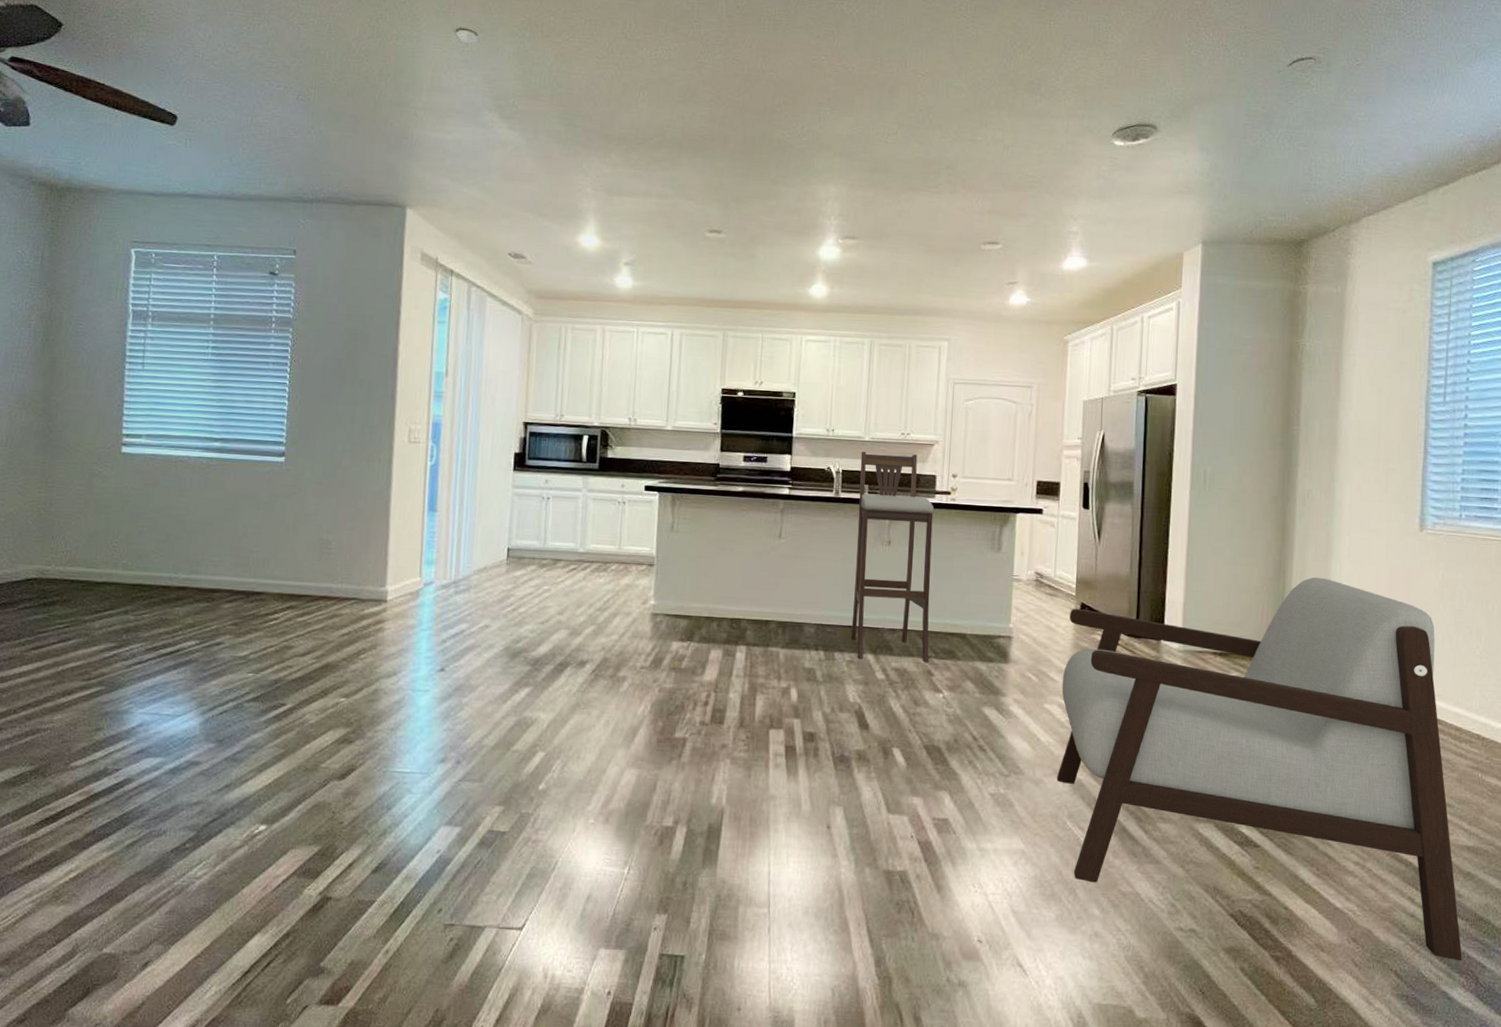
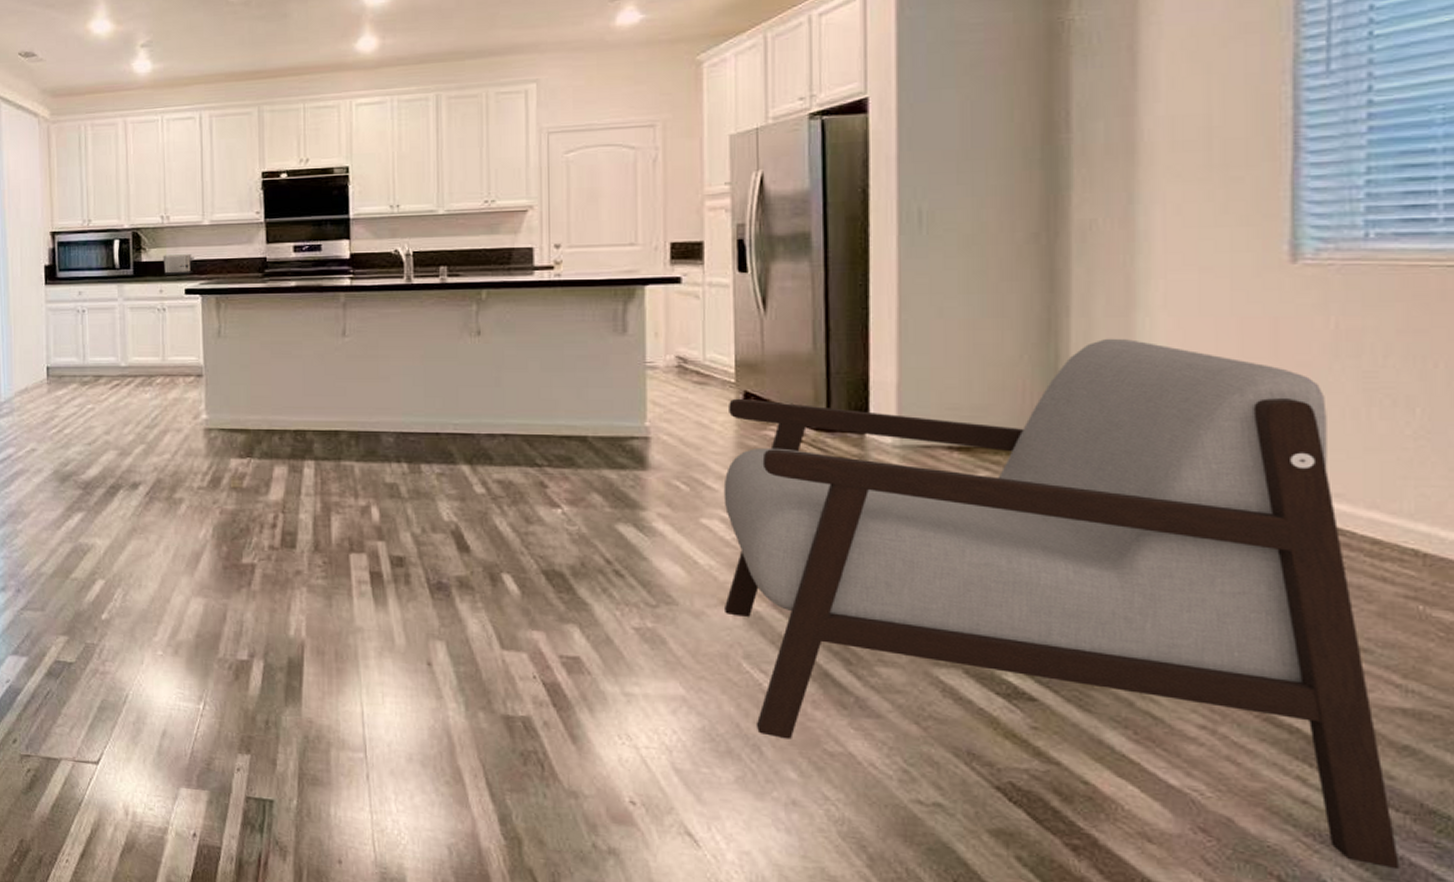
toaster: none [626,453,656,473] -> present [163,254,194,275]
bar stool: present [851,451,934,663] -> none [435,225,540,473]

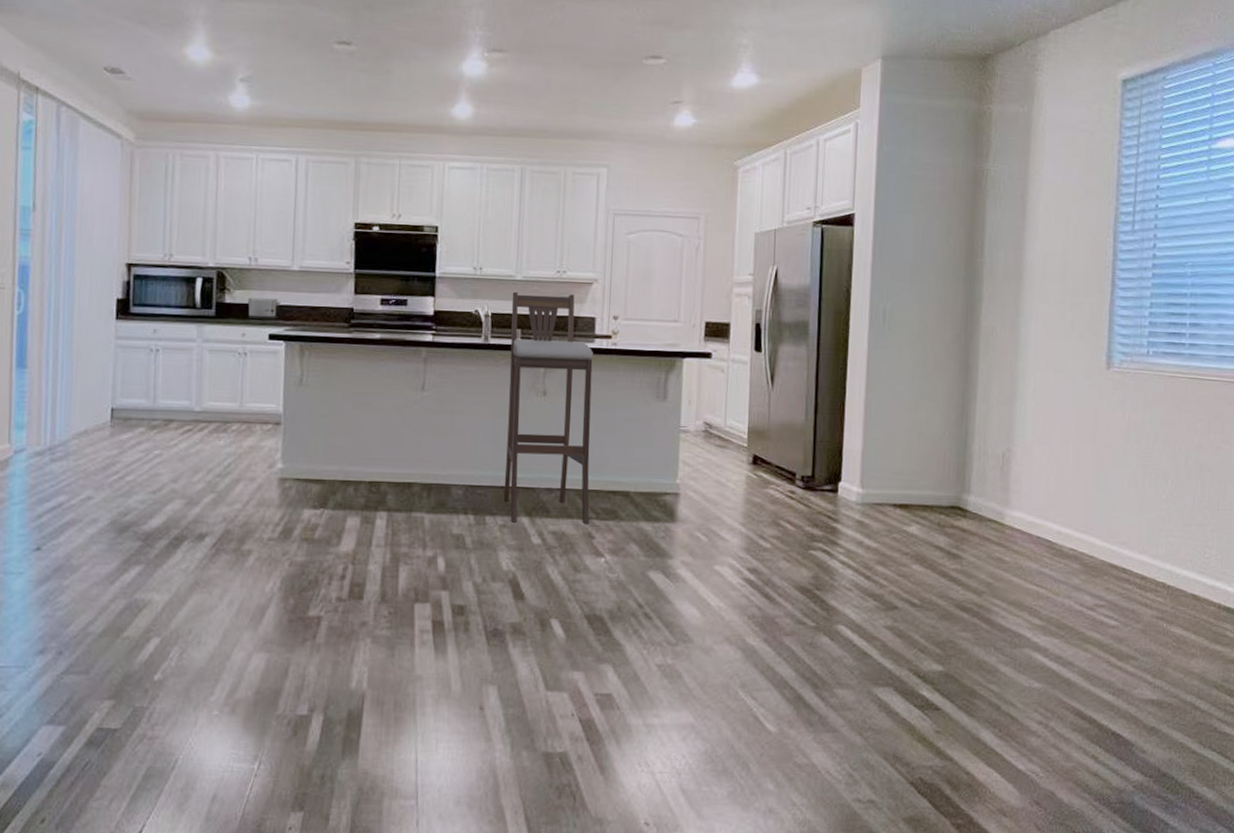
bar stool: none [435,225,540,473] -> present [503,291,593,525]
armchair: present [723,338,1400,870] -> none [728,420,1145,820]

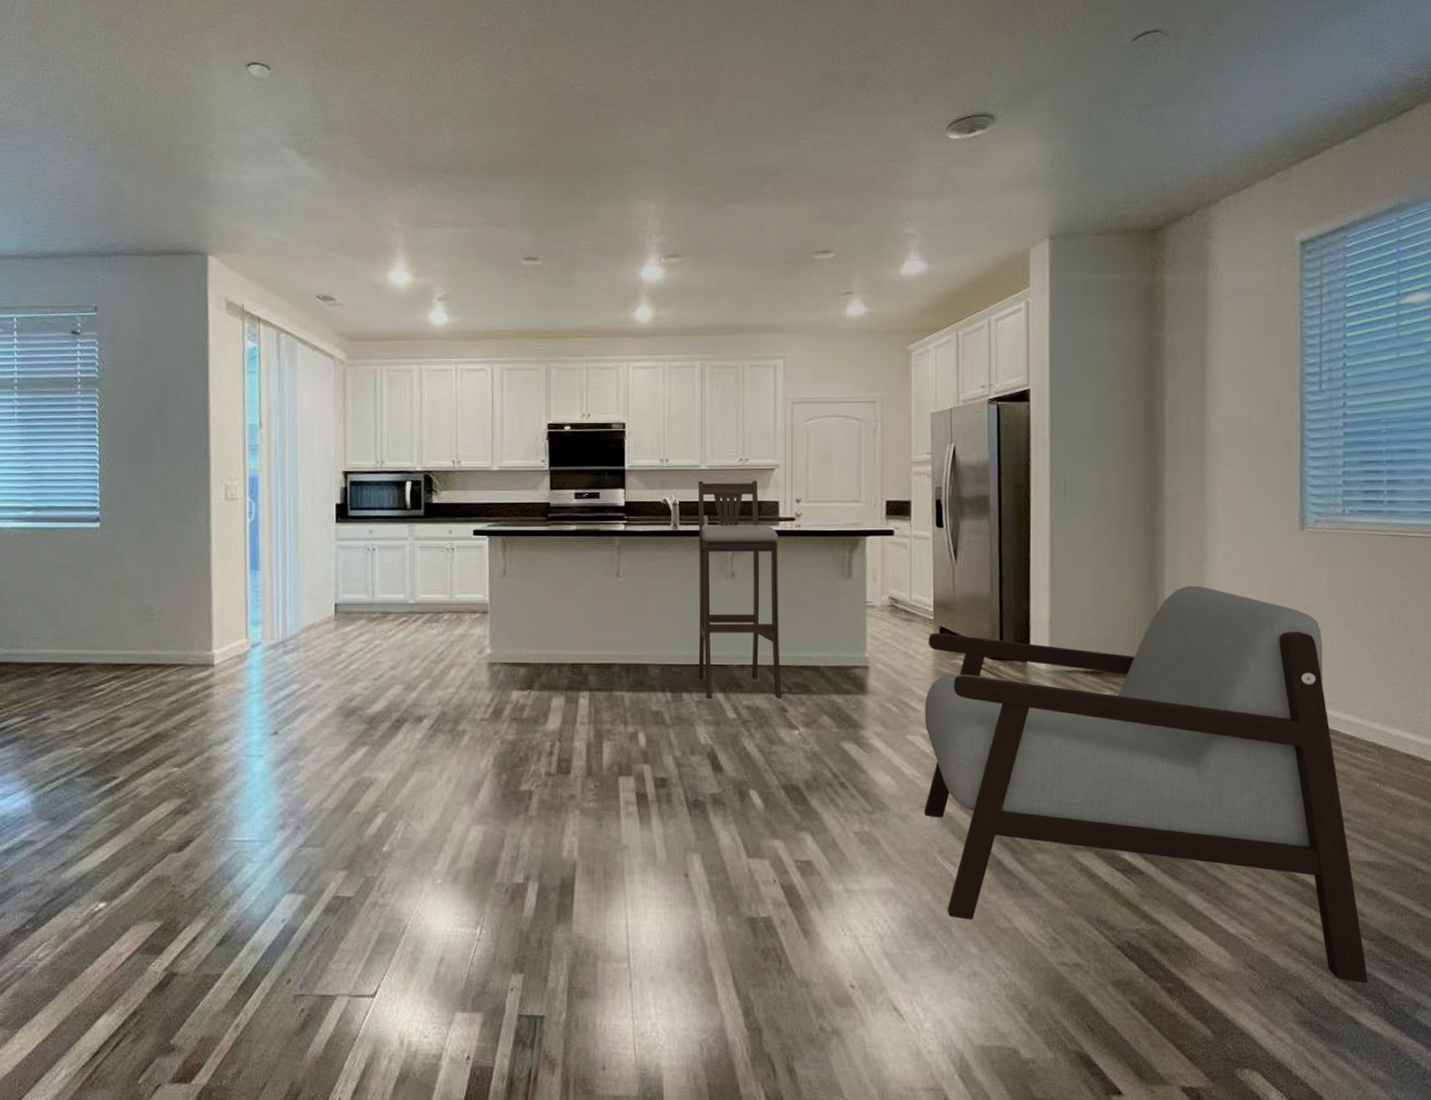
toaster: present [247,297,281,320] -> none [453,497,483,517]
armchair: none [728,420,1145,820] -> present [924,585,1368,984]

